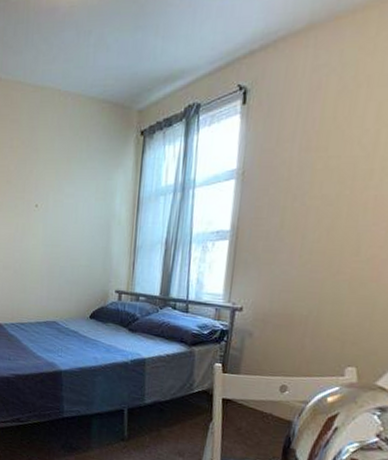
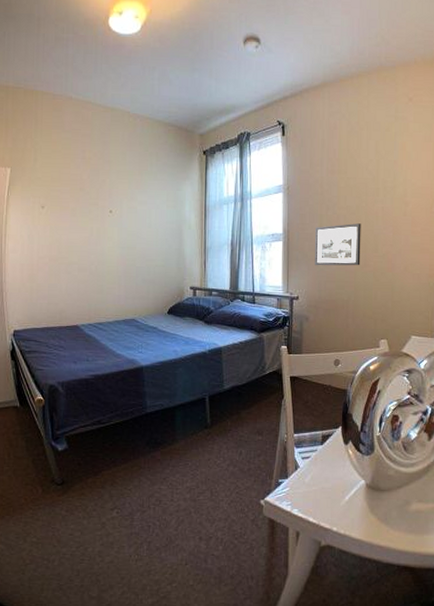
picture frame: none [268,217,340,273] -> present [315,223,361,266]

